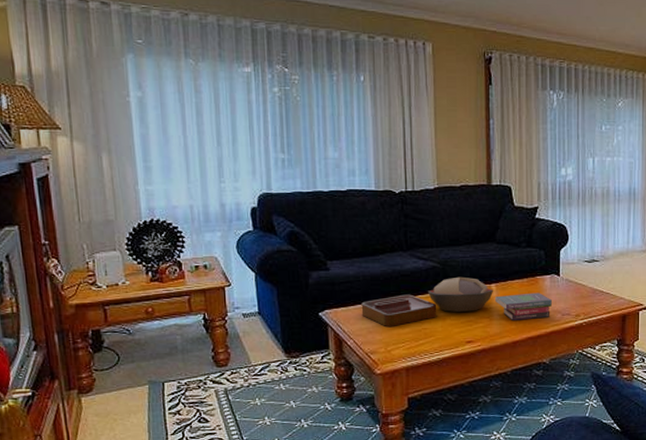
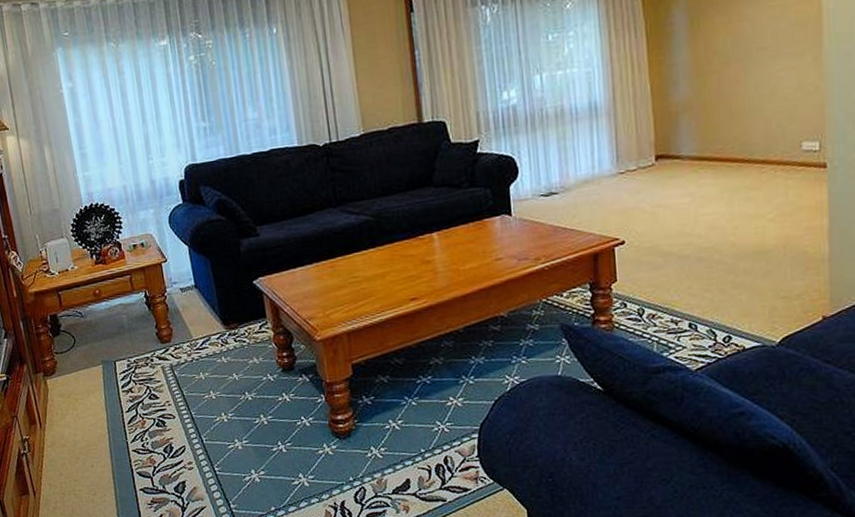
decorative tray: present [361,294,437,327] -> none [294,253,376,290]
decorative bowl: present [428,276,494,312] -> none [363,228,436,269]
books: present [494,292,552,320] -> none [437,237,505,271]

